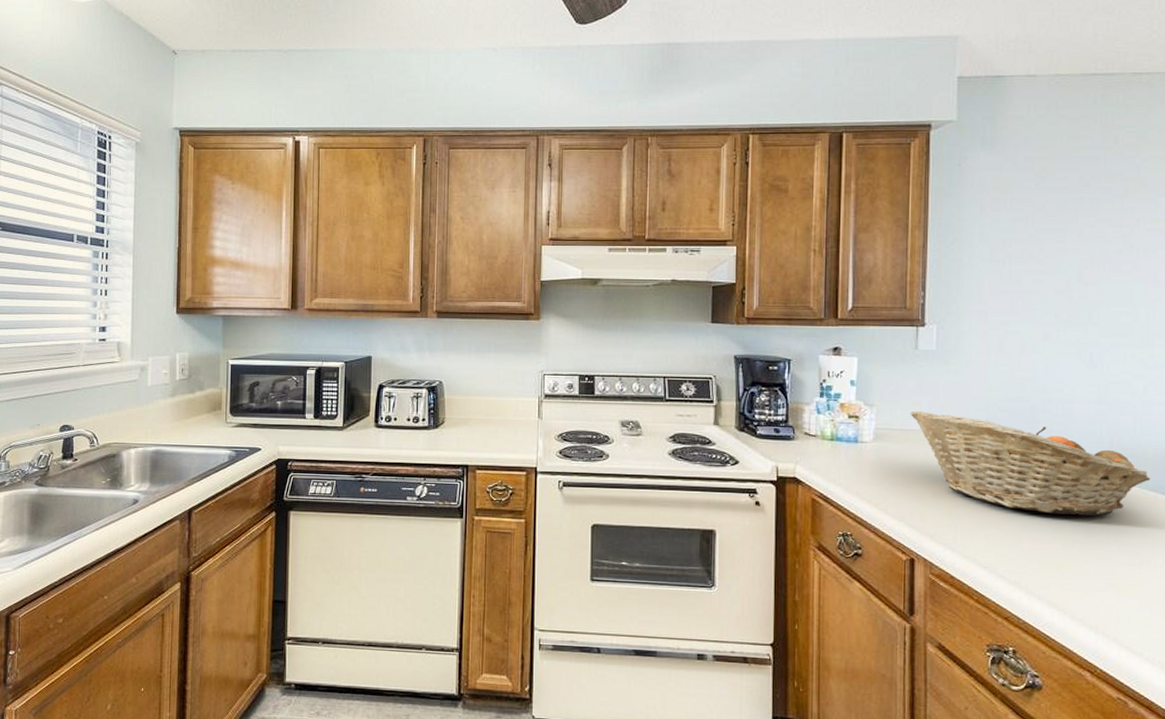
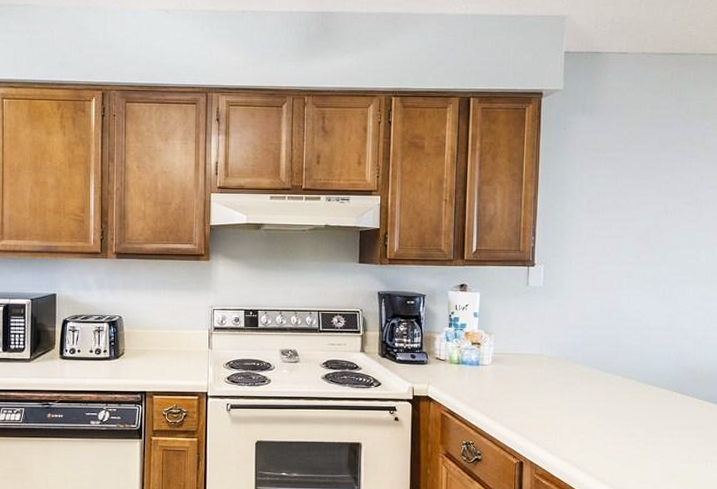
fruit basket: present [910,410,1151,516] -> none [521,338,706,422]

